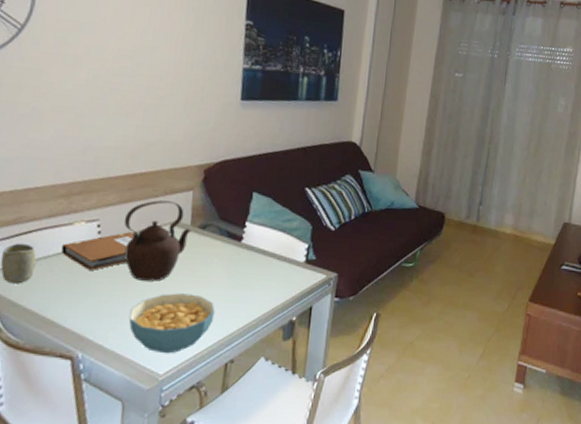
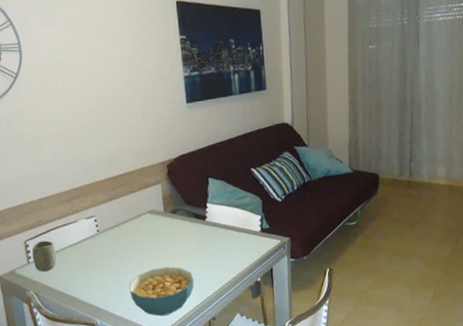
notebook: present [61,232,134,272] -> none [72,223,123,257]
teapot: present [123,200,191,281] -> none [113,194,165,260]

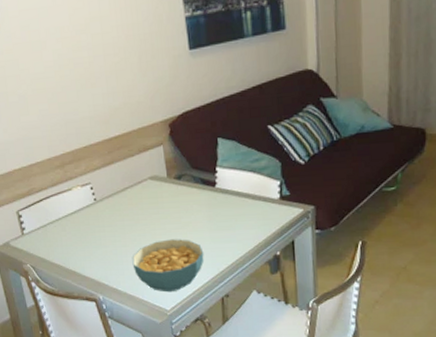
cup: present [32,240,56,272] -> none [26,210,52,244]

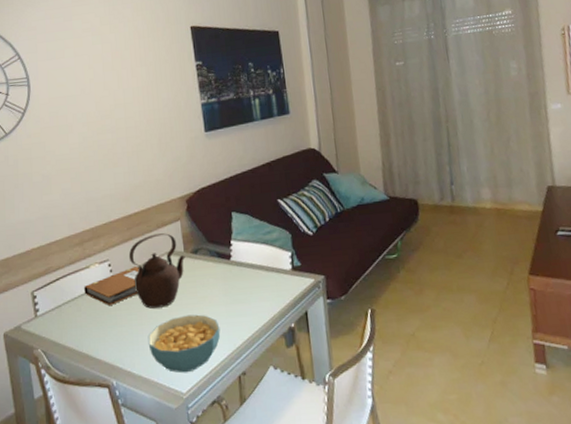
notebook: none [67,190,122,228] -> present [84,266,139,307]
teapot: none [110,158,169,232] -> present [128,233,185,309]

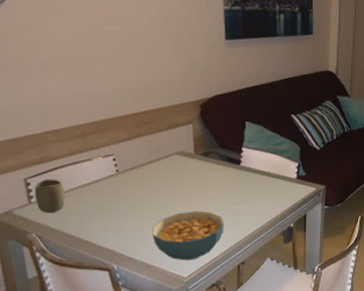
cup: none [40,290,67,327] -> present [35,179,65,213]
notebook: present [84,266,139,307] -> none [85,163,146,199]
teapot: present [128,233,185,309] -> none [135,134,195,203]

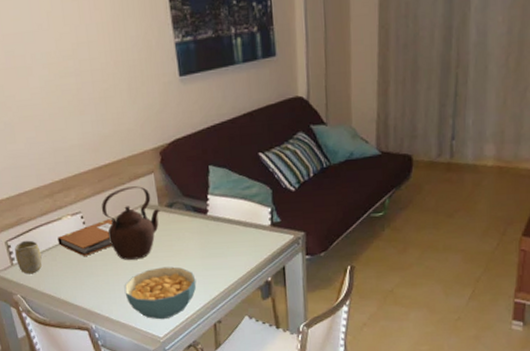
notebook: none [85,163,146,199] -> present [58,219,113,257]
teapot: none [135,134,195,203] -> present [101,186,160,260]

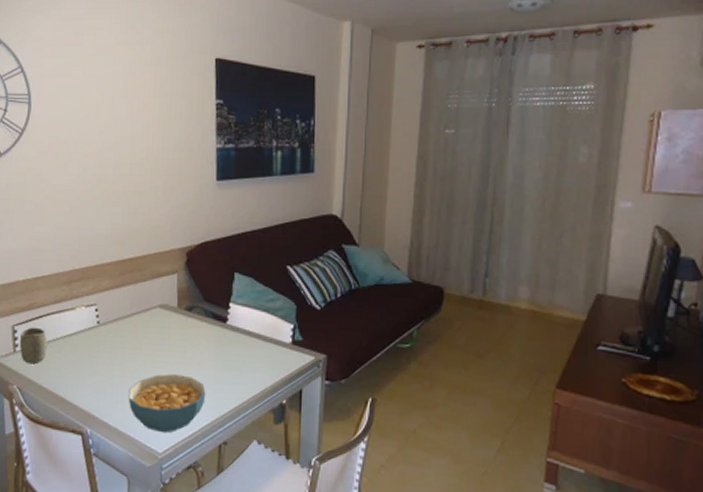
notebook: present [58,219,113,257] -> none [67,315,128,353]
teapot: present [101,186,160,260] -> none [117,284,178,362]

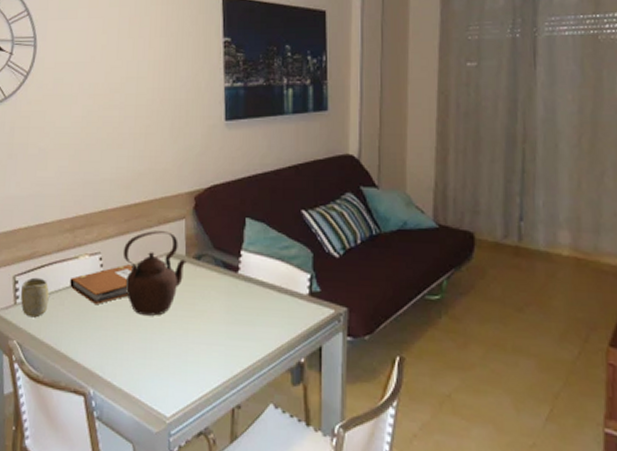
notebook: none [67,315,128,353] -> present [70,264,133,305]
teapot: none [117,284,178,362] -> present [122,231,187,316]
cereal bowl: present [128,374,206,433] -> none [133,328,217,395]

